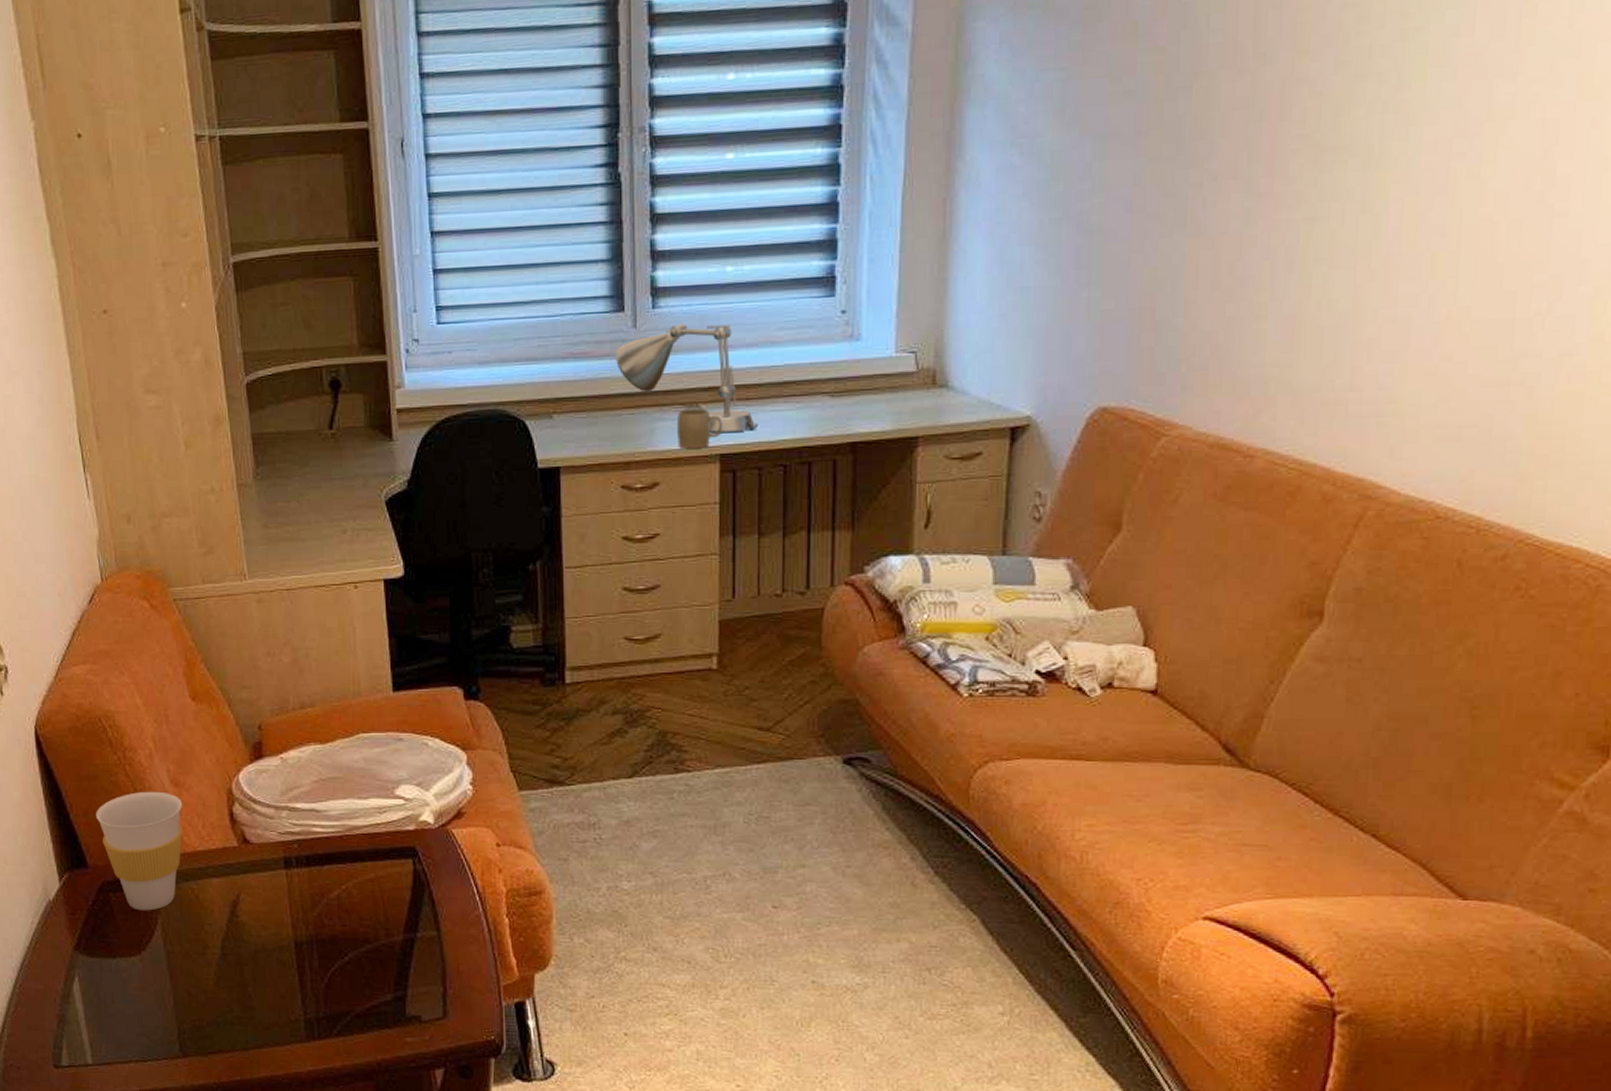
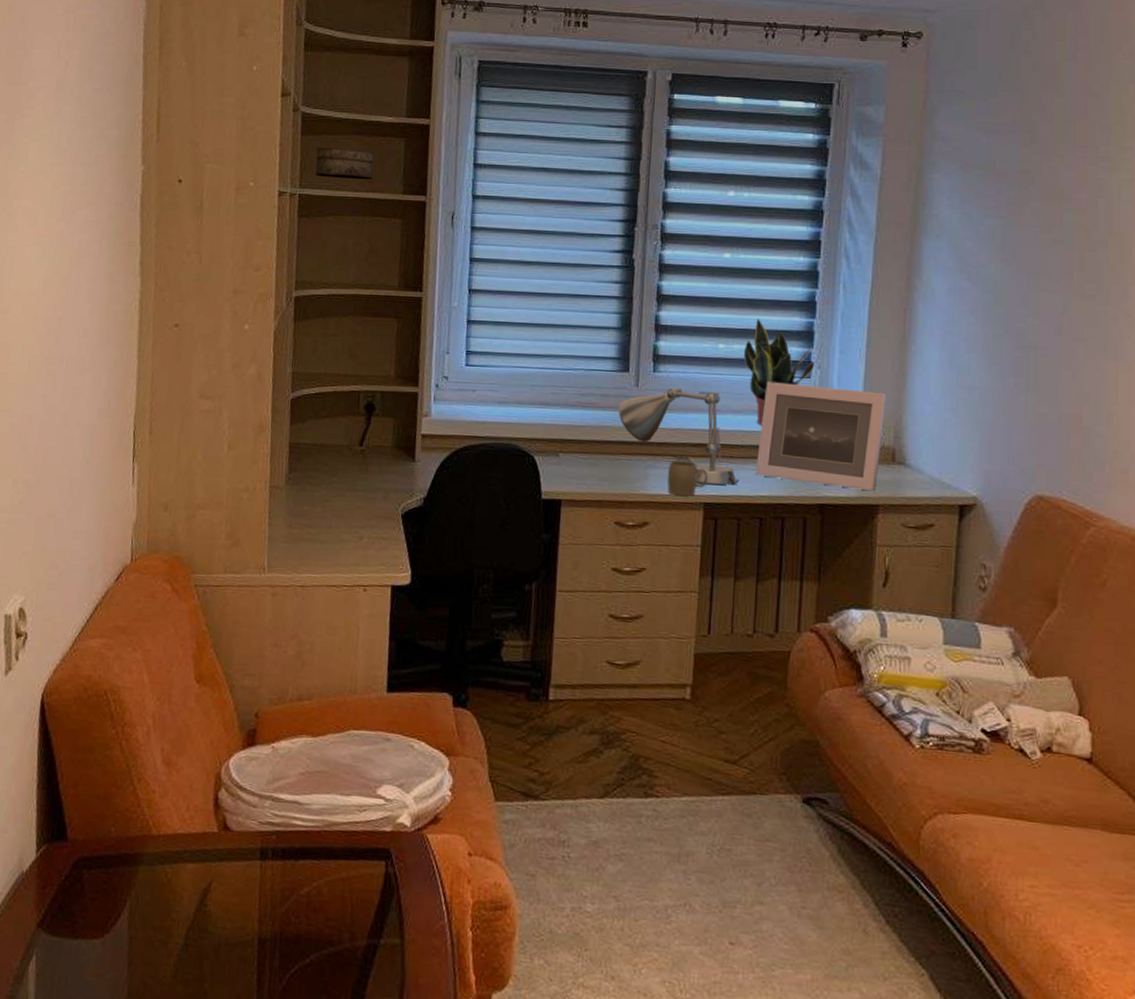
cup: present [96,791,183,911] -> none [84,768,170,892]
decorative box: none [231,70,303,112] -> present [315,147,375,180]
potted plant: none [755,231,840,359] -> present [743,319,815,426]
picture frame: none [775,304,925,422] -> present [755,382,887,492]

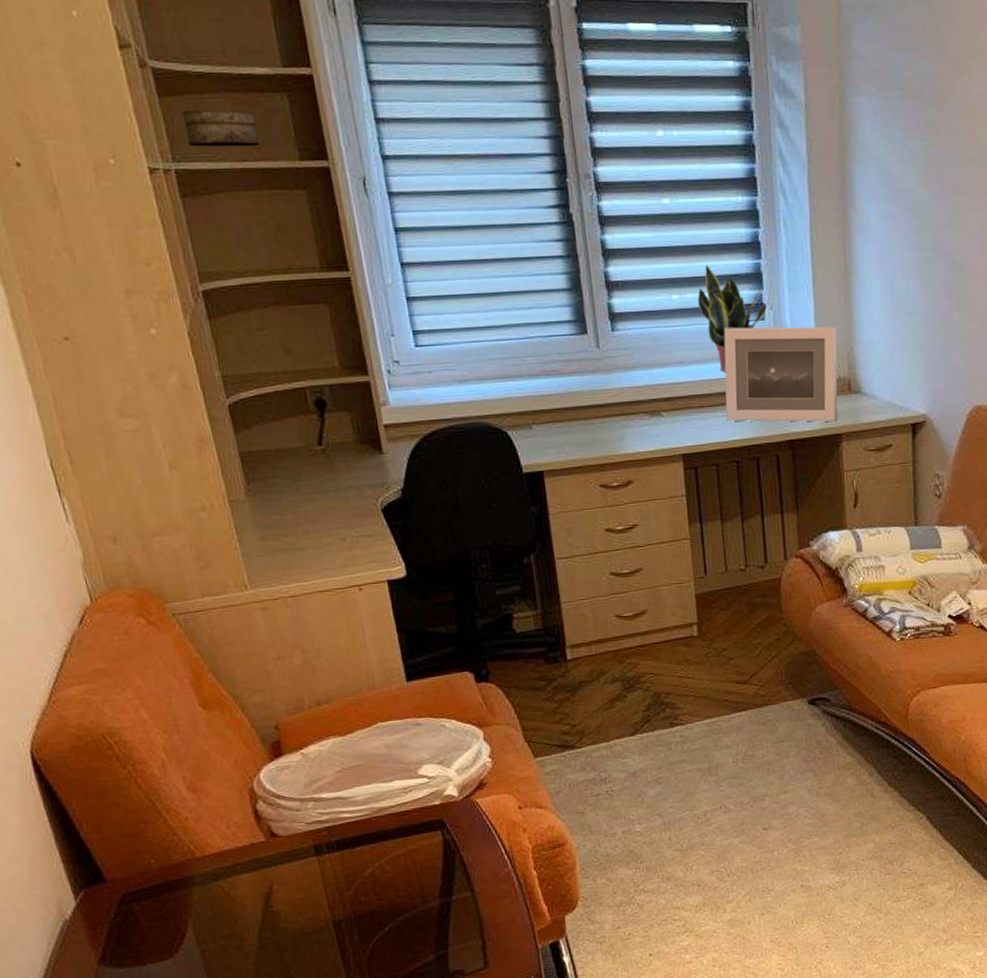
desk lamp: present [618,387,739,486] -> none [583,344,712,437]
mug: present [667,460,708,496] -> none [642,415,682,451]

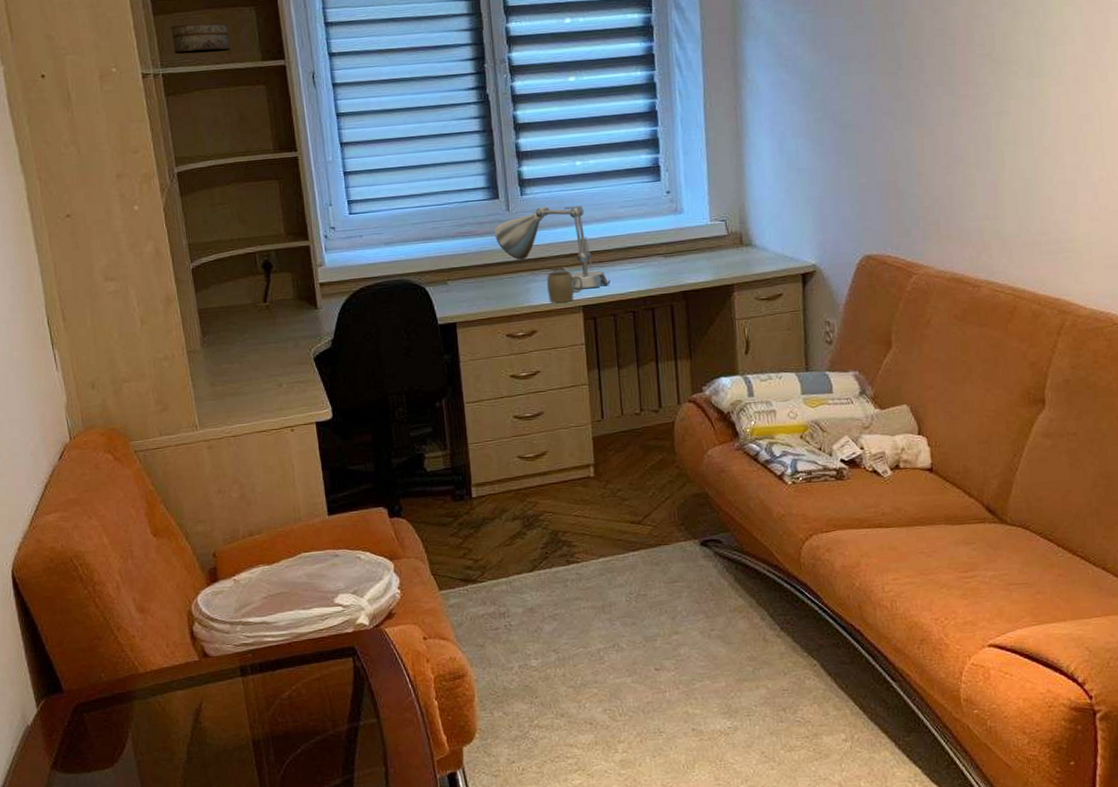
desk lamp: none [583,344,712,437] -> present [494,205,611,289]
mug: none [642,415,682,451] -> present [546,270,583,303]
potted plant: present [697,265,768,373] -> none [598,134,663,230]
picture frame: present [724,326,838,422] -> none [622,184,730,275]

